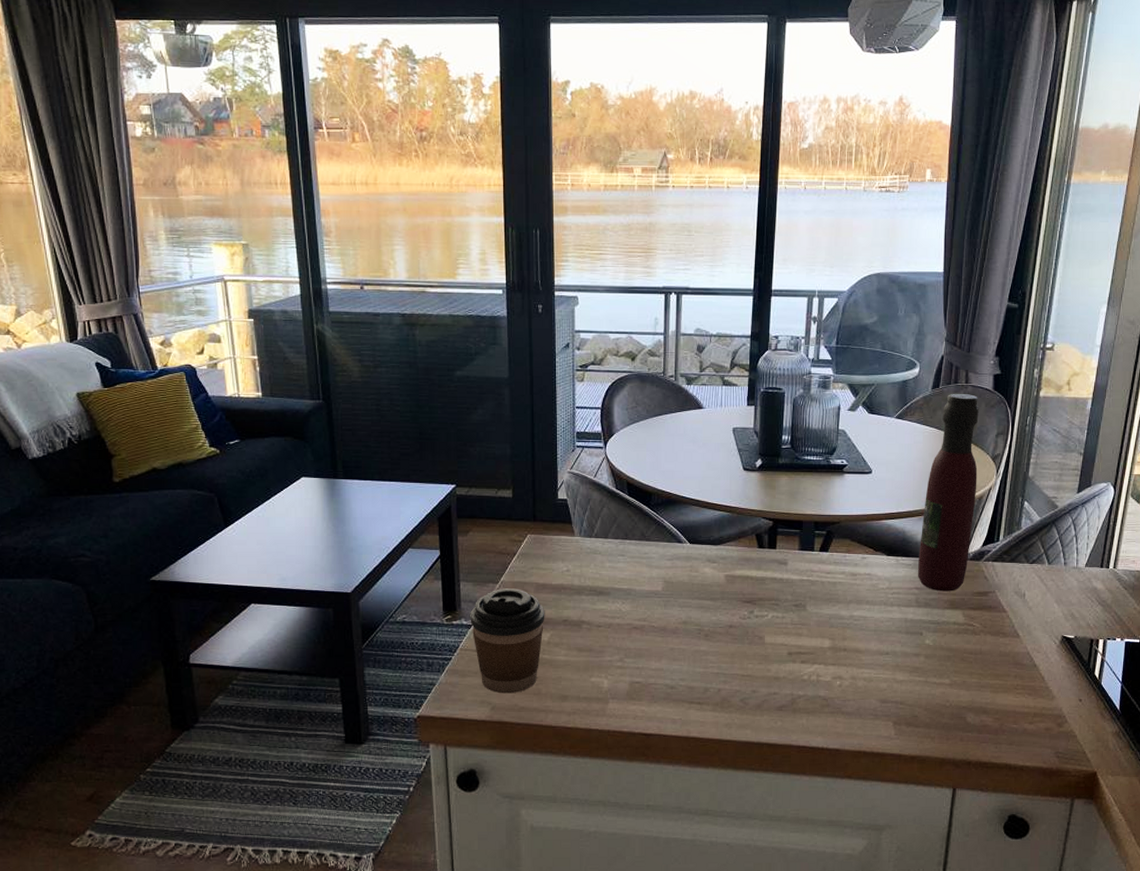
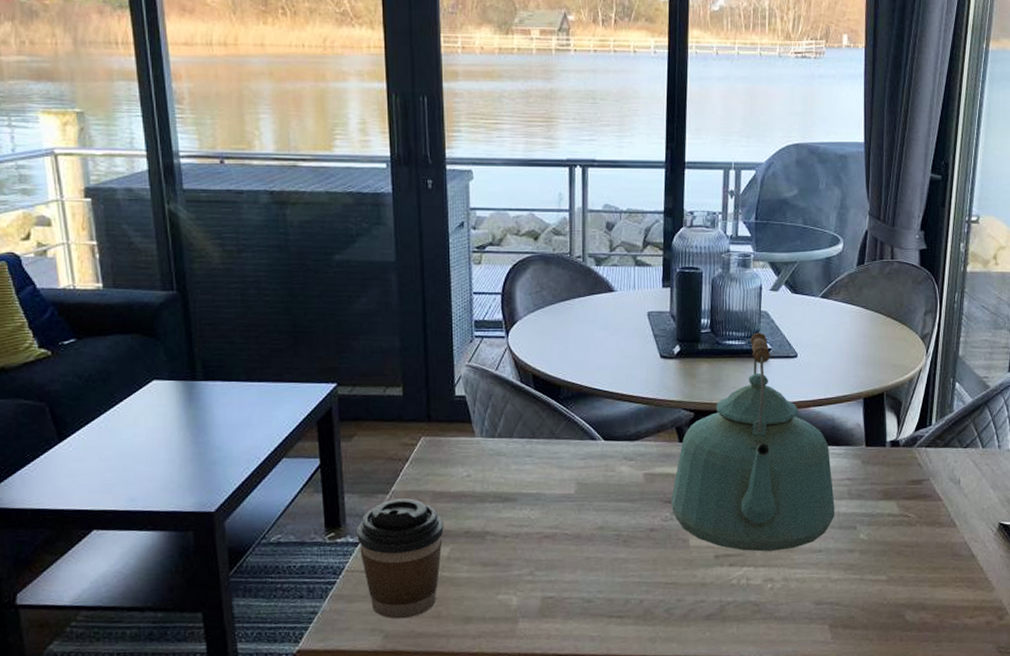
kettle: none [748,449,903,651] -> present [670,332,835,552]
wine bottle: present [918,393,979,591] -> none [849,270,907,482]

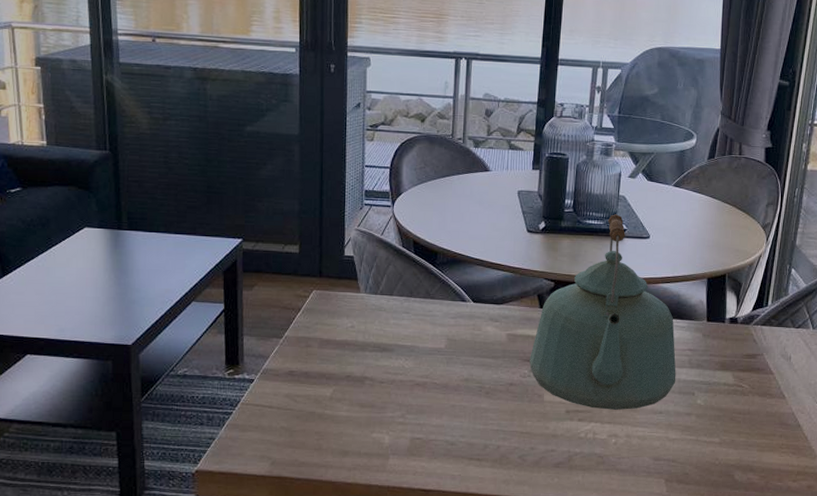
coffee cup: present [357,498,444,619] -> none [252,343,329,449]

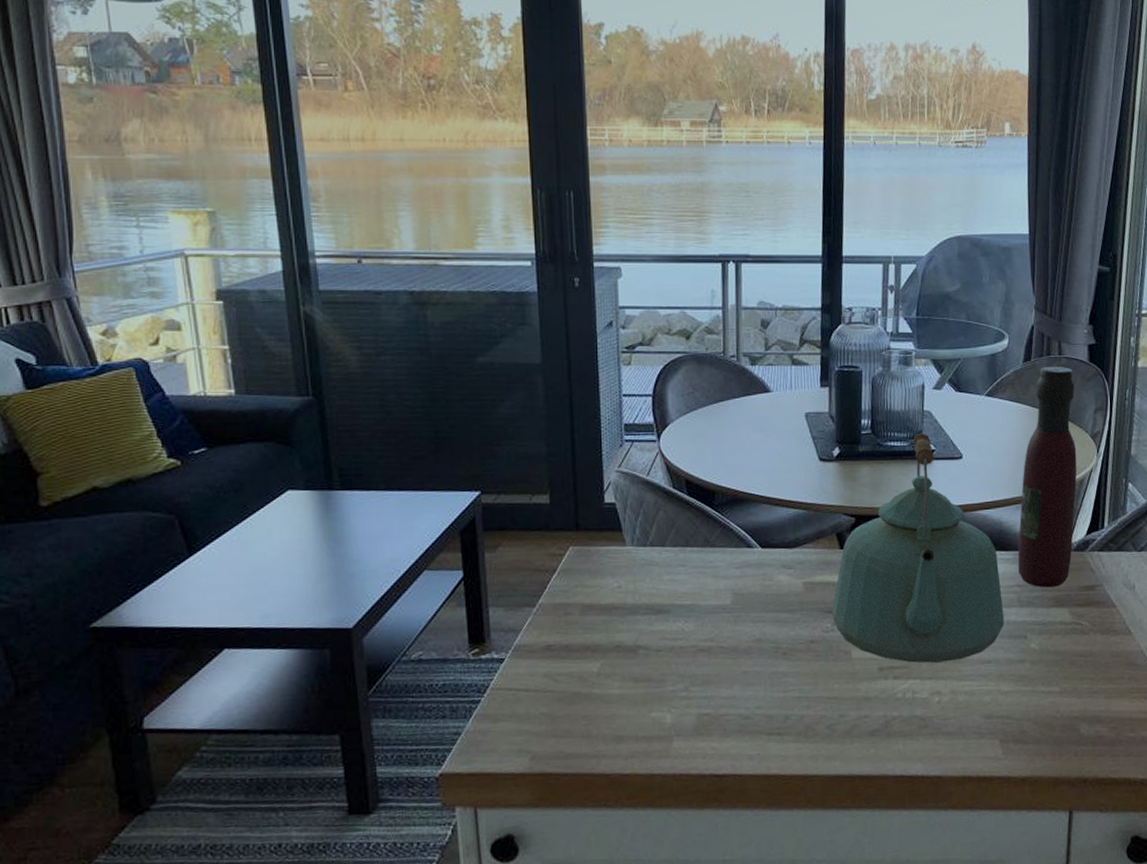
wine bottle: none [691,164,751,354] -> present [1018,366,1077,588]

